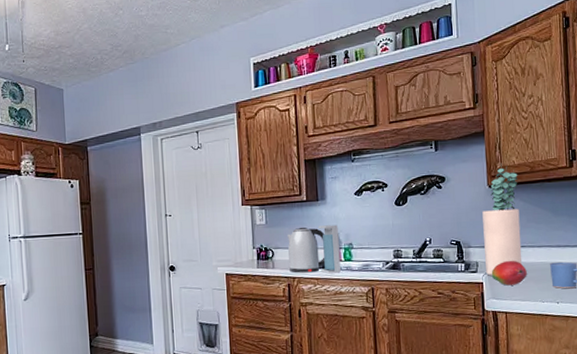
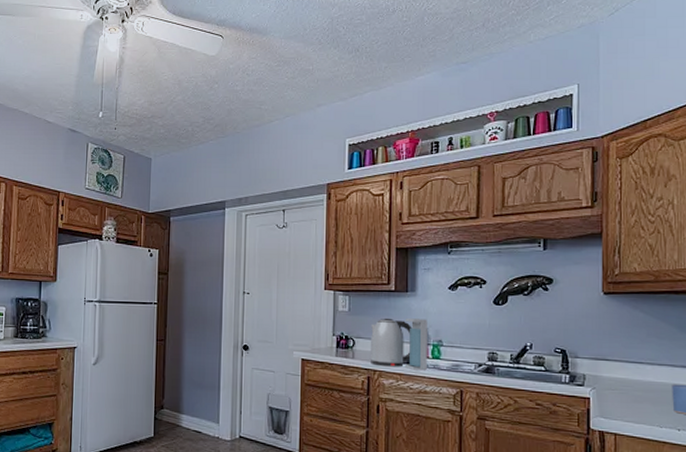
vase: present [482,162,523,277] -> none [594,268,639,393]
fruit: present [491,260,527,286] -> none [600,376,643,405]

